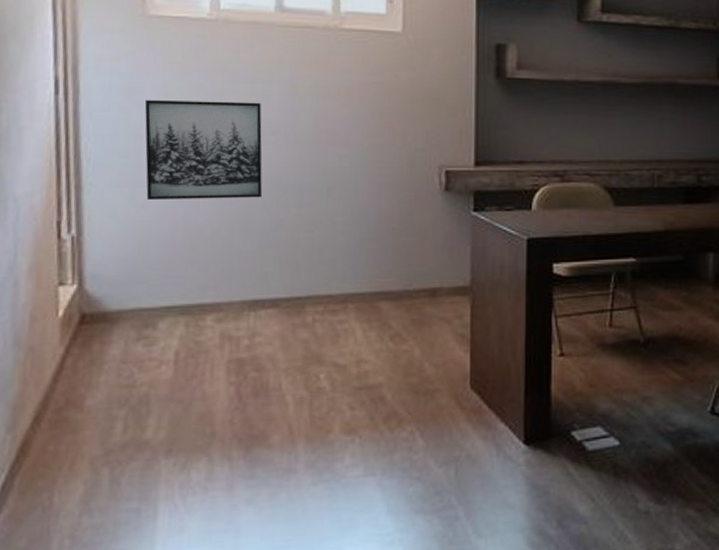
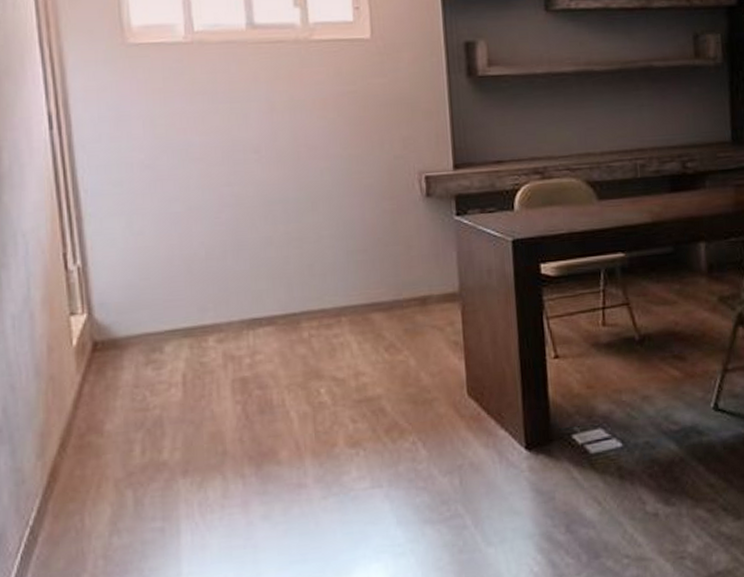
wall art: present [144,100,262,200] -> none [132,121,250,226]

